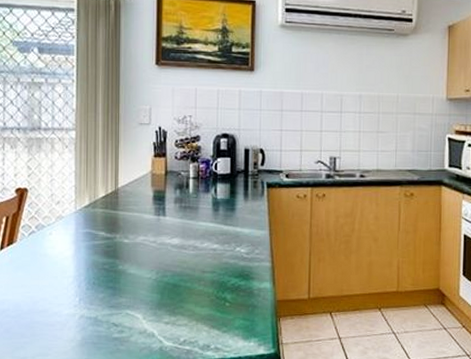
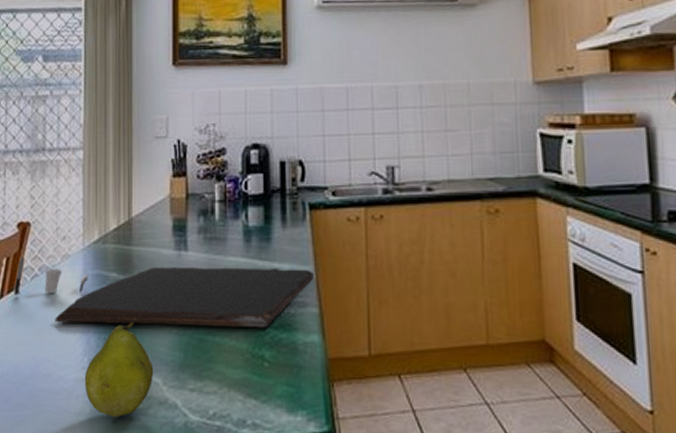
cup: none [13,216,80,248] -> present [14,256,89,296]
cutting board: none [50,228,269,277] -> present [55,267,315,329]
fruit: none [76,269,135,344] -> present [84,320,154,418]

